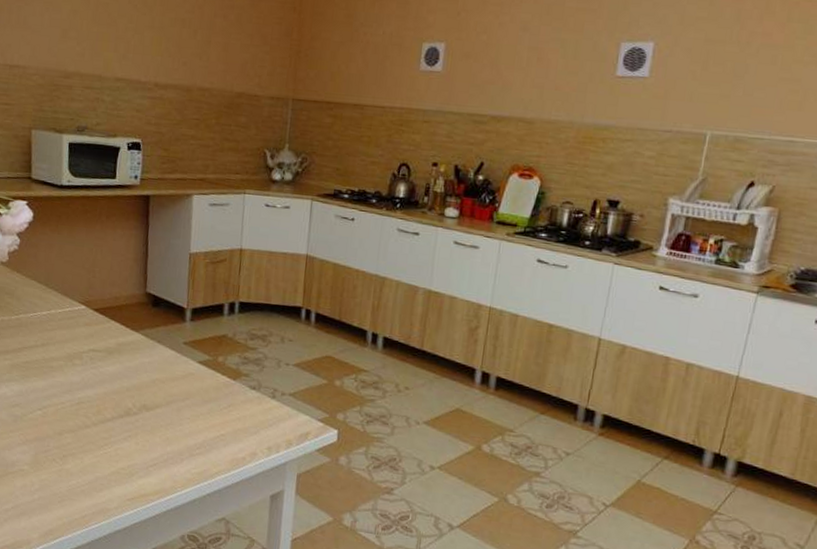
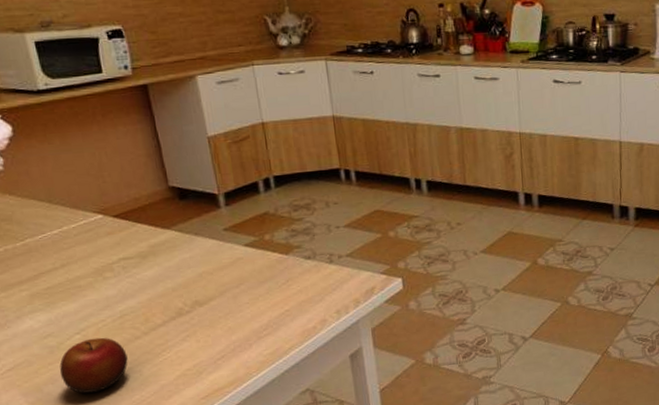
apple: none [17,417,75,468] -> present [59,337,128,394]

